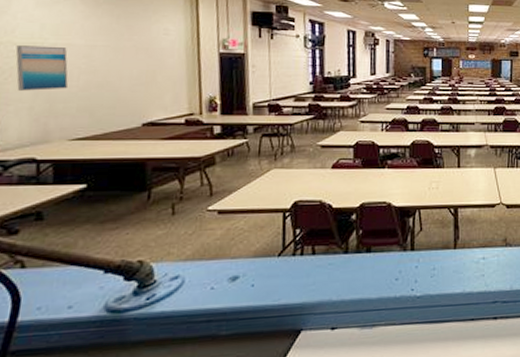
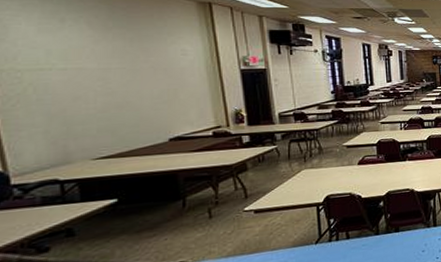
wall art: present [15,45,69,91] -> none [20,71,86,116]

